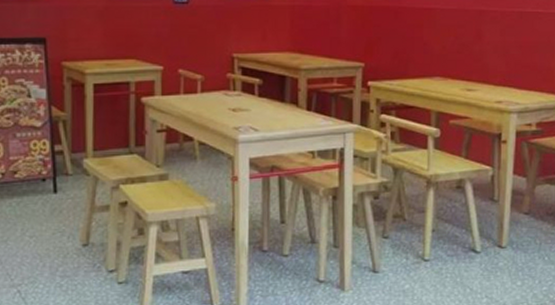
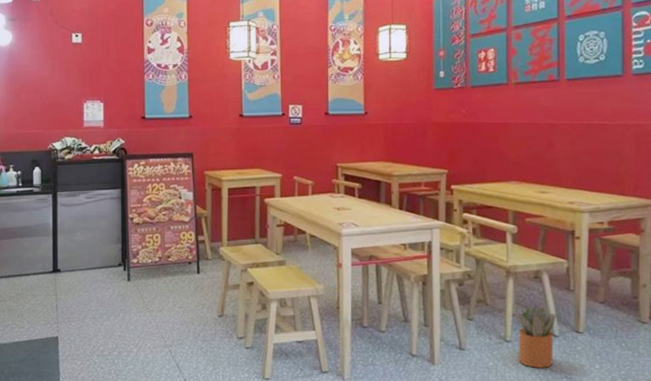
potted plant: none [437,218,479,289] -> present [517,305,557,368]

